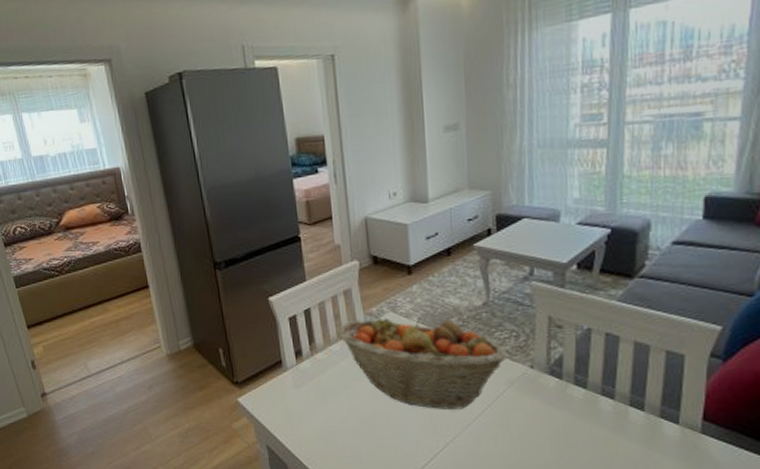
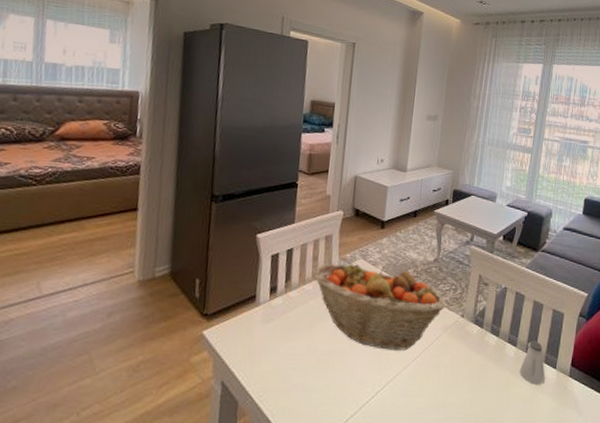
saltshaker: none [624,391,663,444] -> present [520,341,546,385]

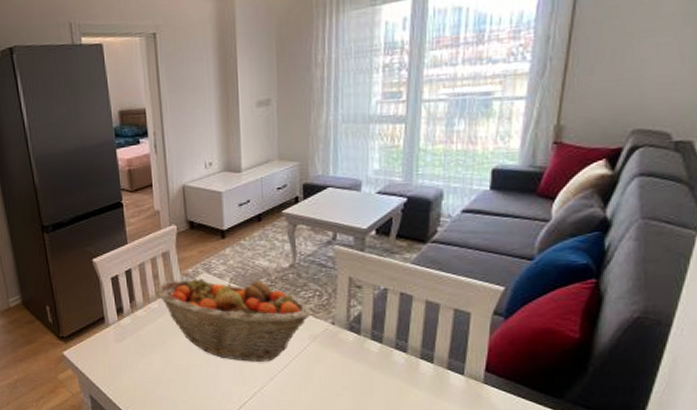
saltshaker: present [520,341,546,385] -> none [415,345,450,393]

